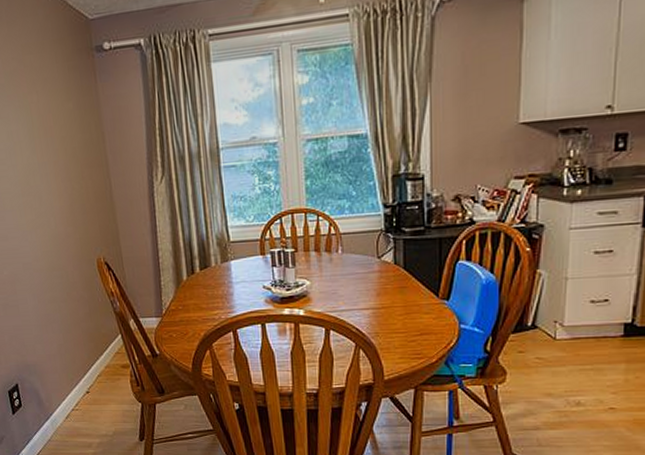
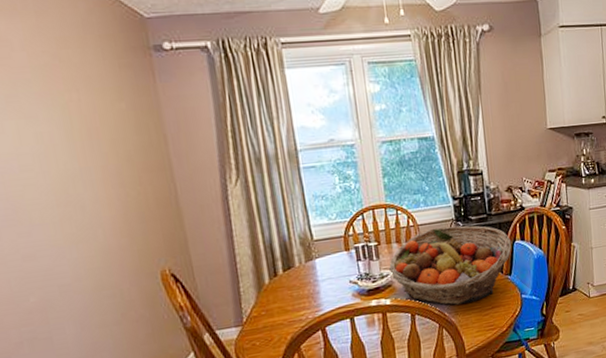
fruit basket: none [305,237,453,325] -> present [389,225,512,305]

